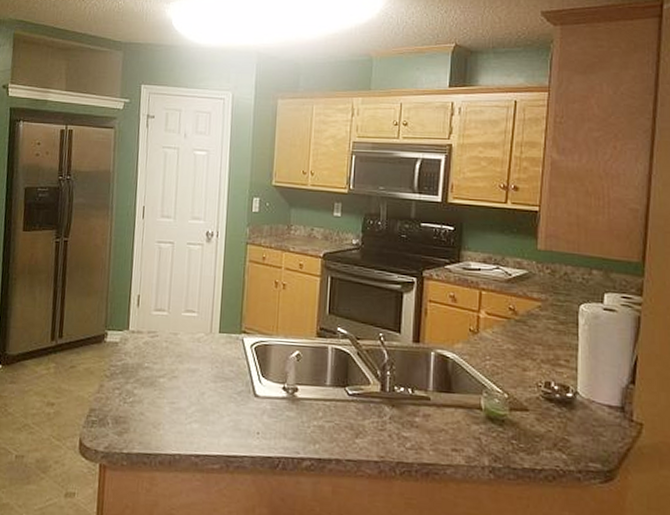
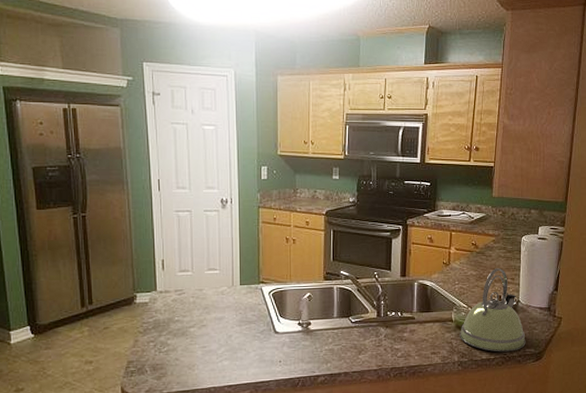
kettle: none [492,344,588,464] -> present [460,268,526,352]

